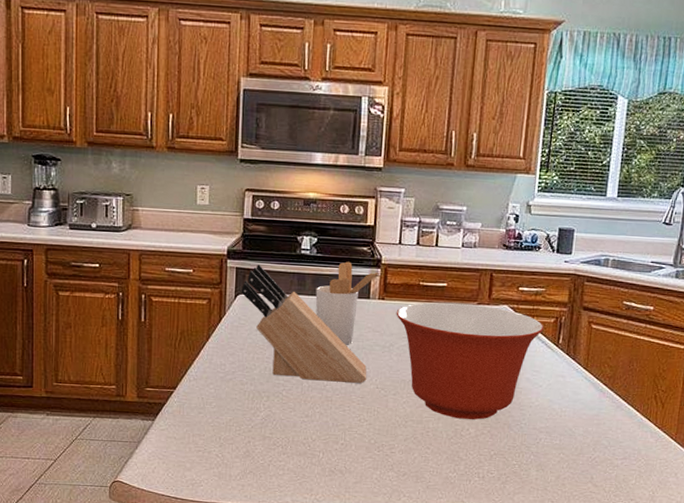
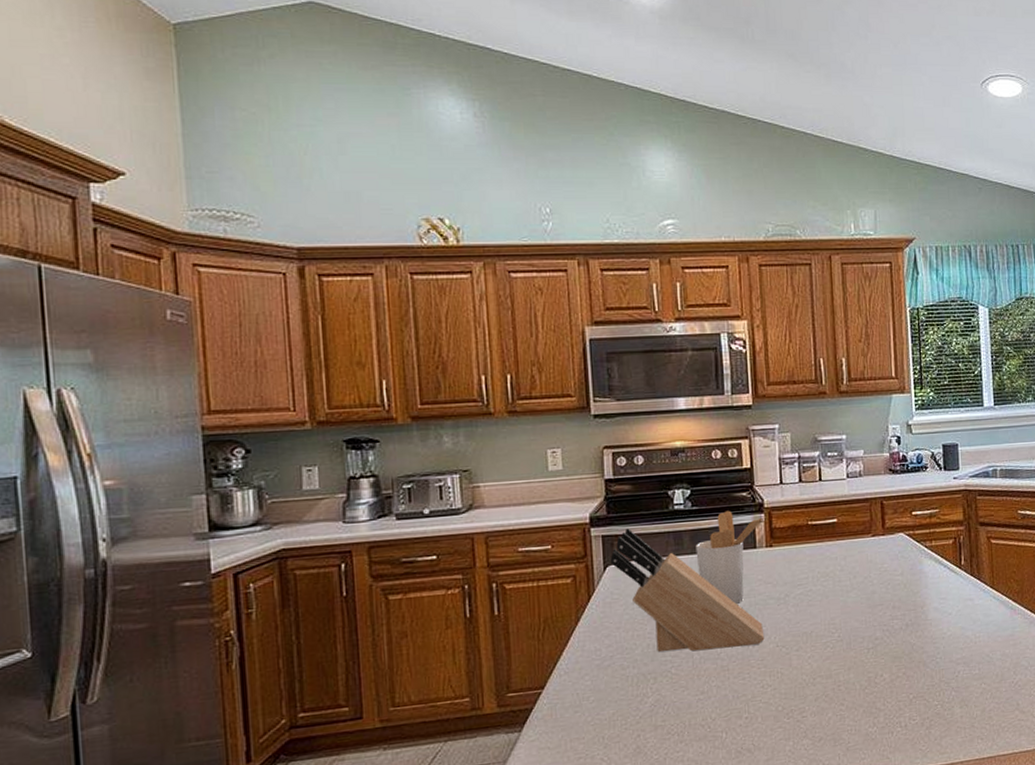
mixing bowl: present [396,302,544,420] -> none [787,536,944,666]

